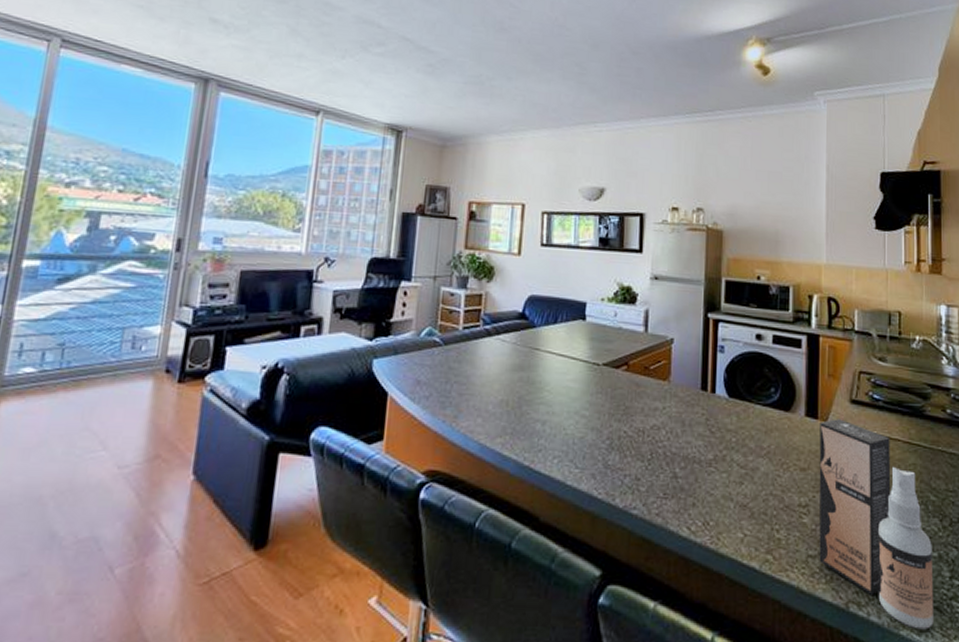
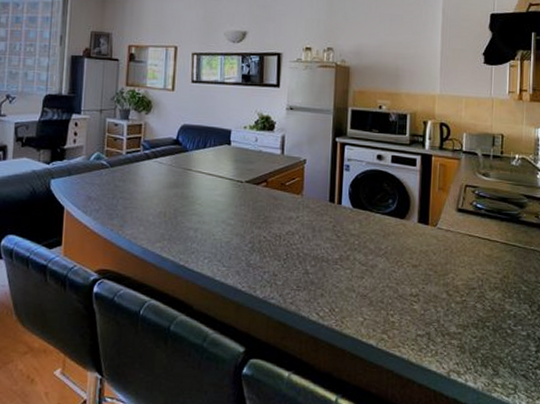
spray bottle: present [819,419,934,629] -> none [426,225,522,392]

